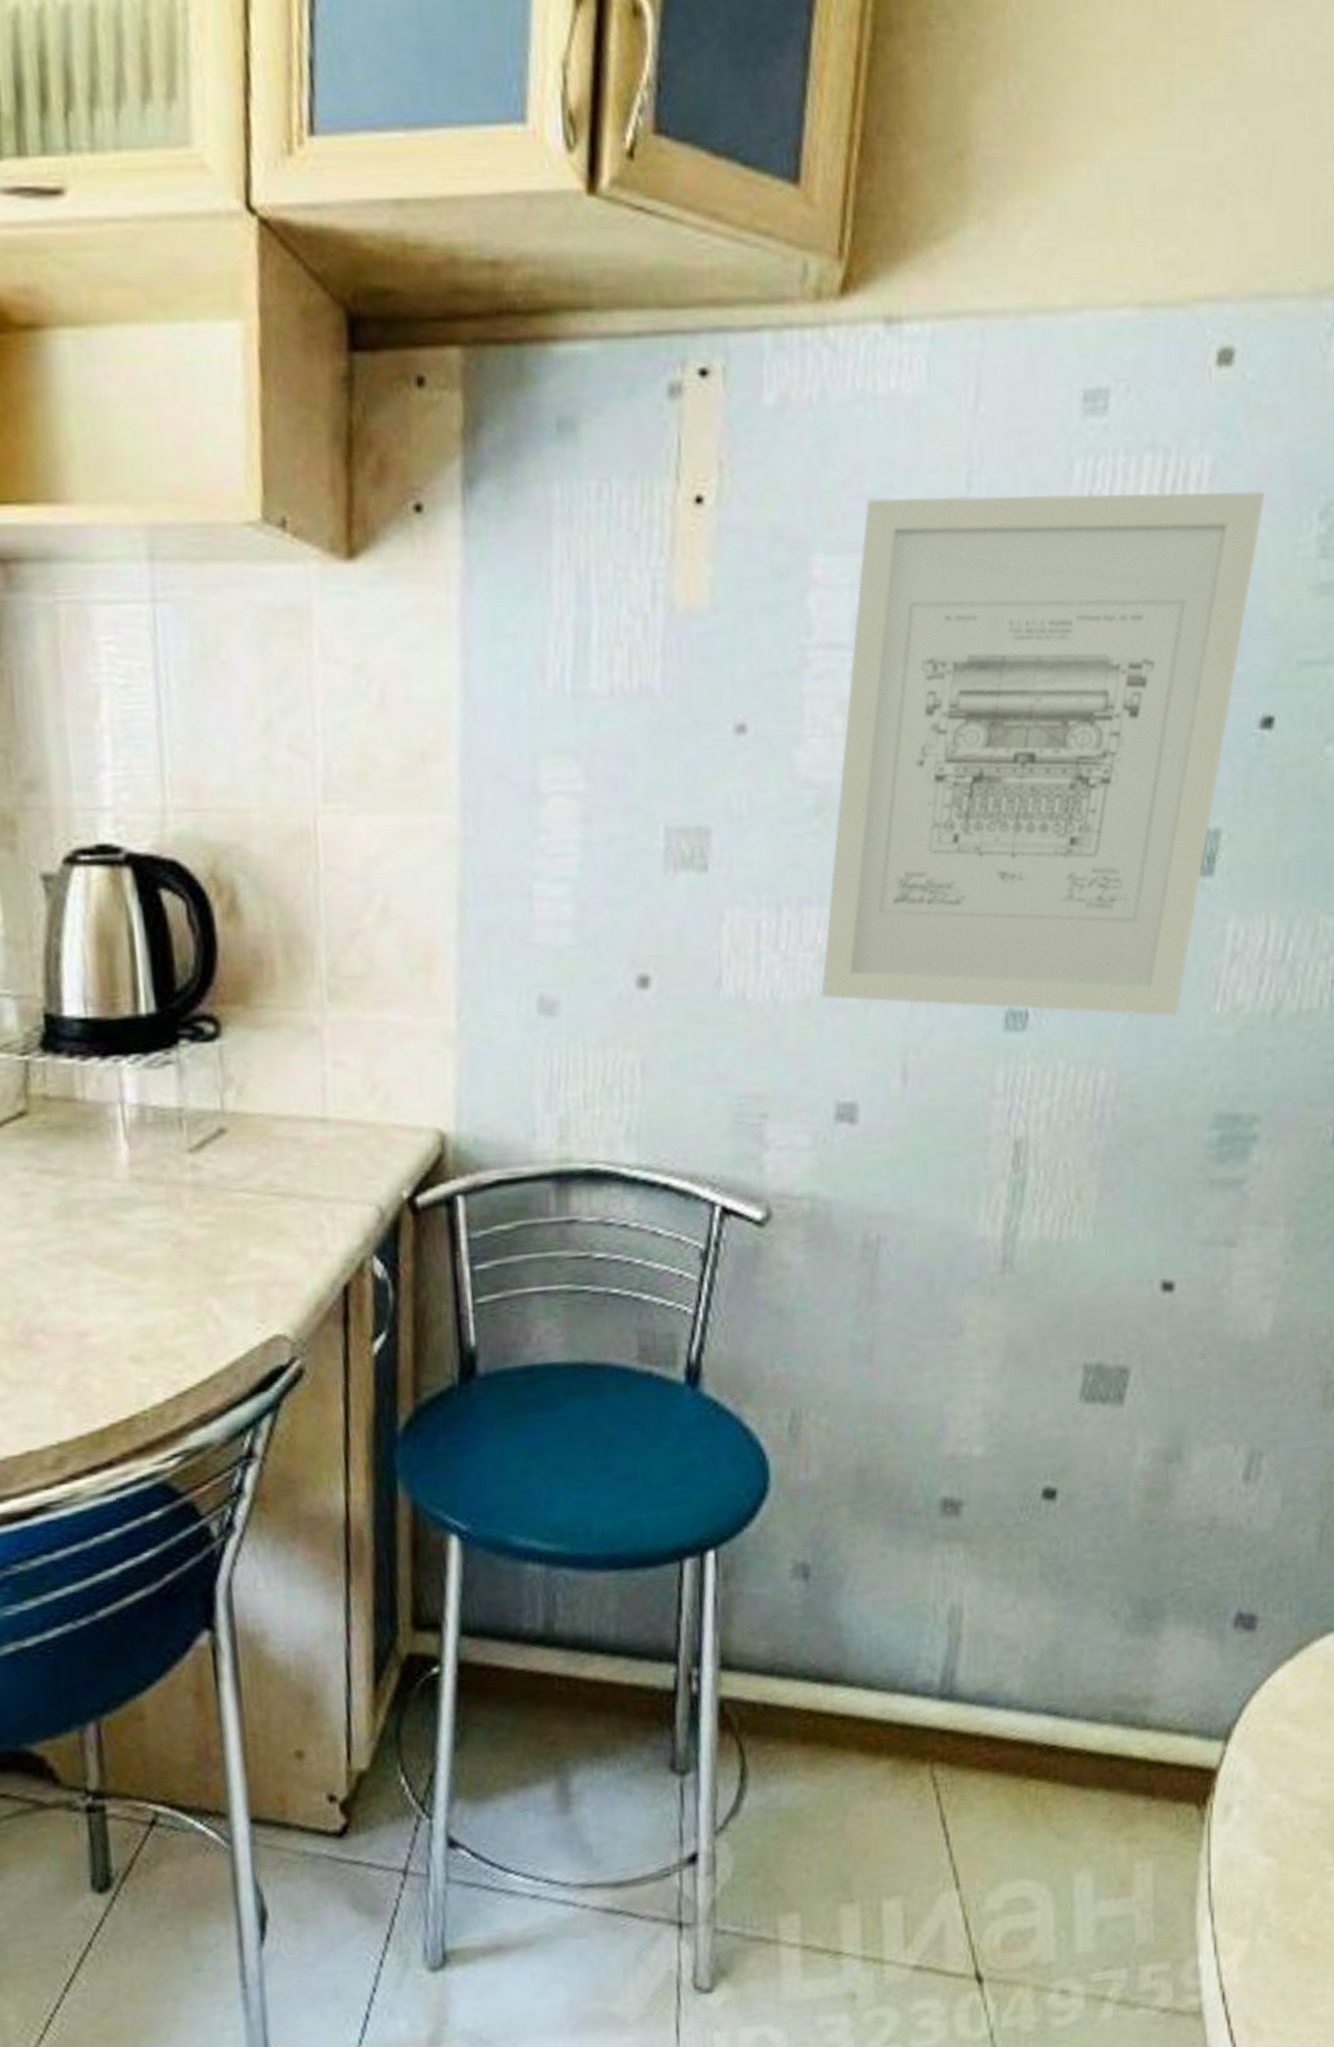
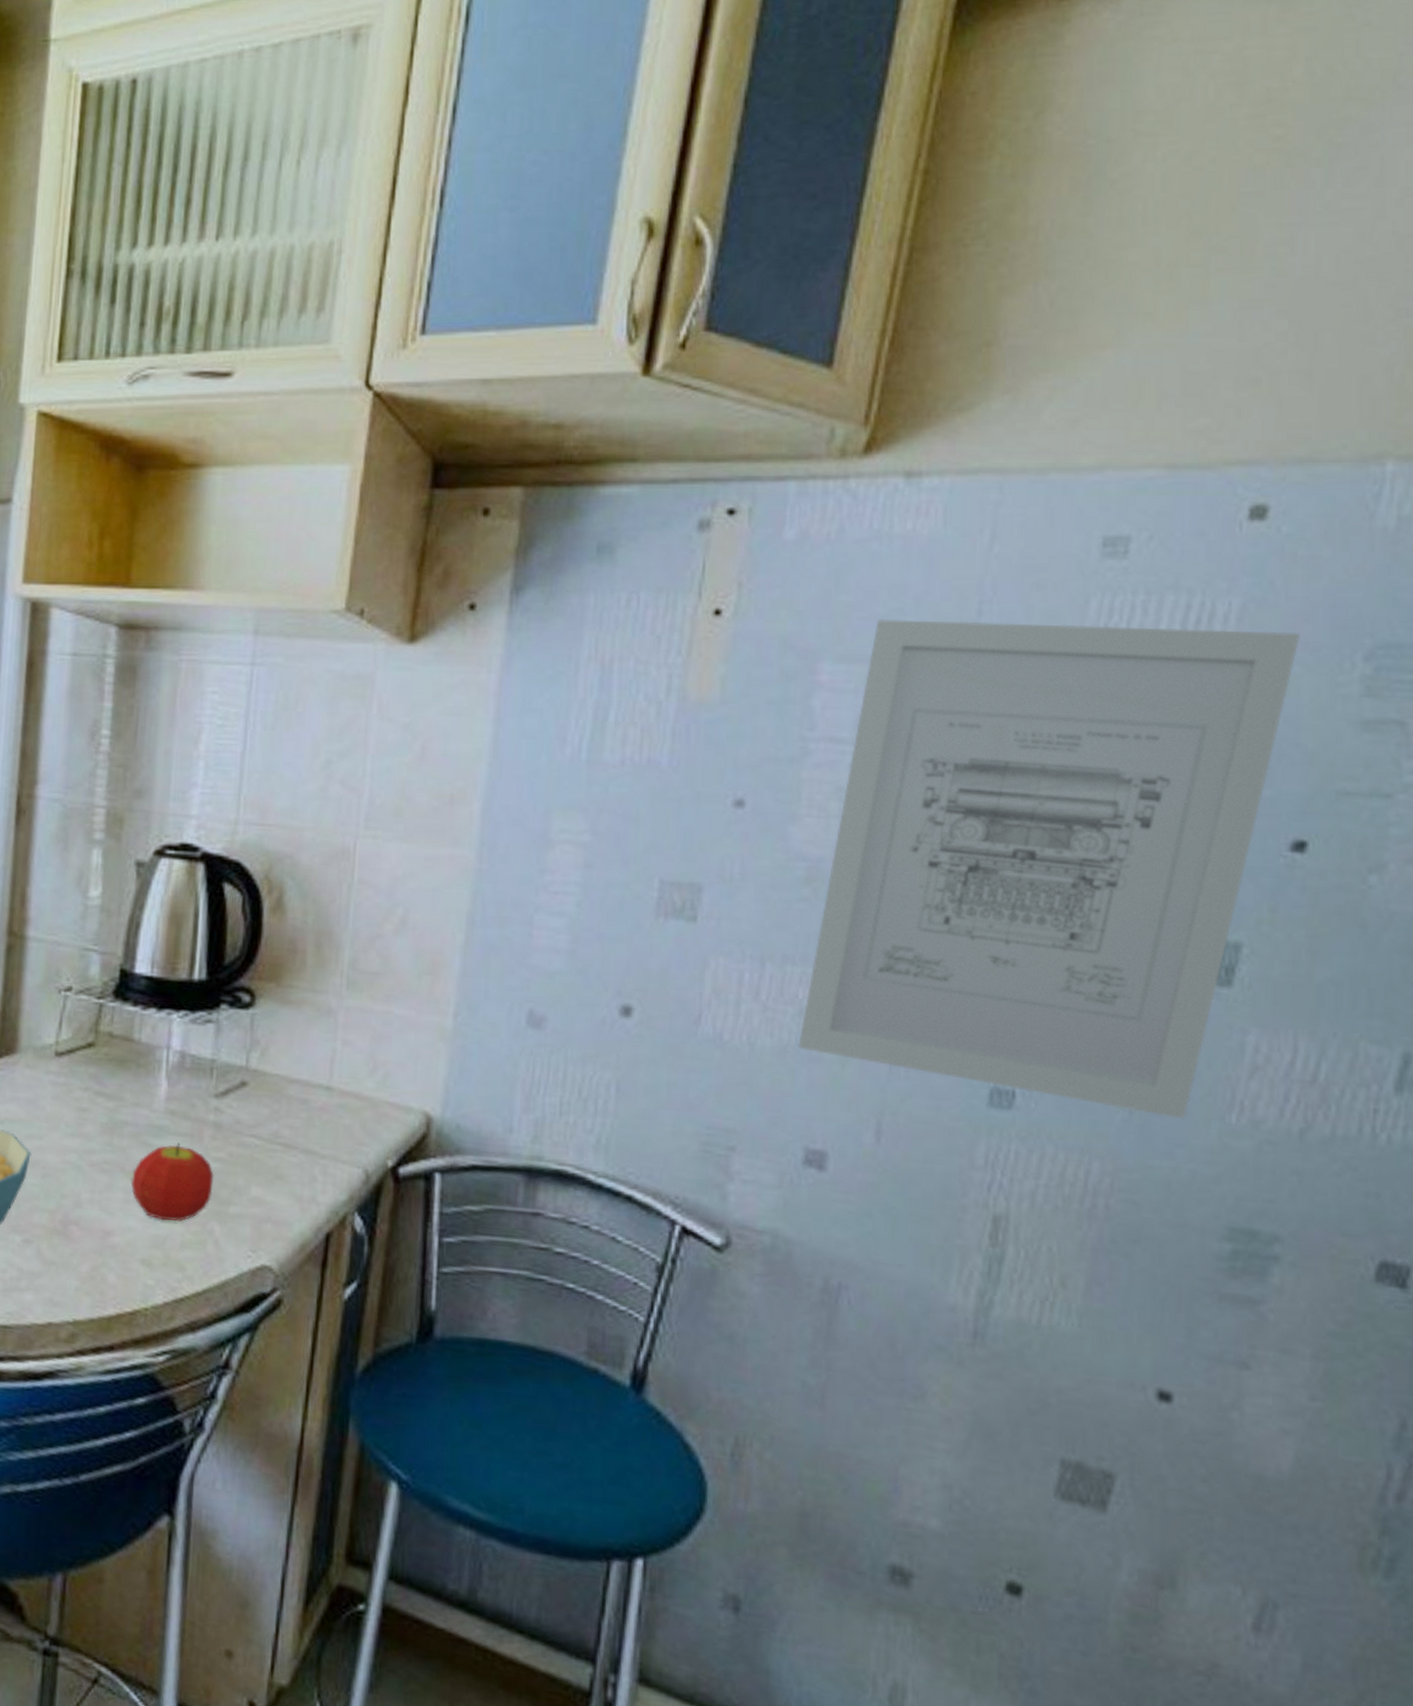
fruit: none [101,1213,204,1308] -> present [131,1142,214,1222]

